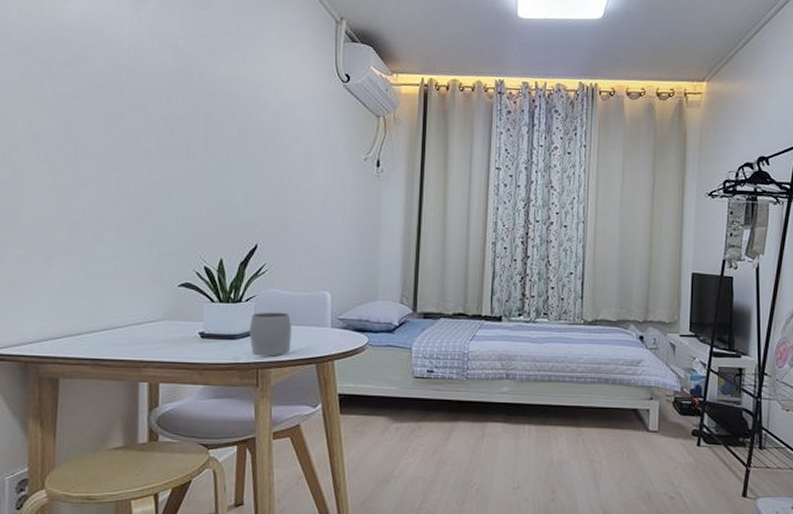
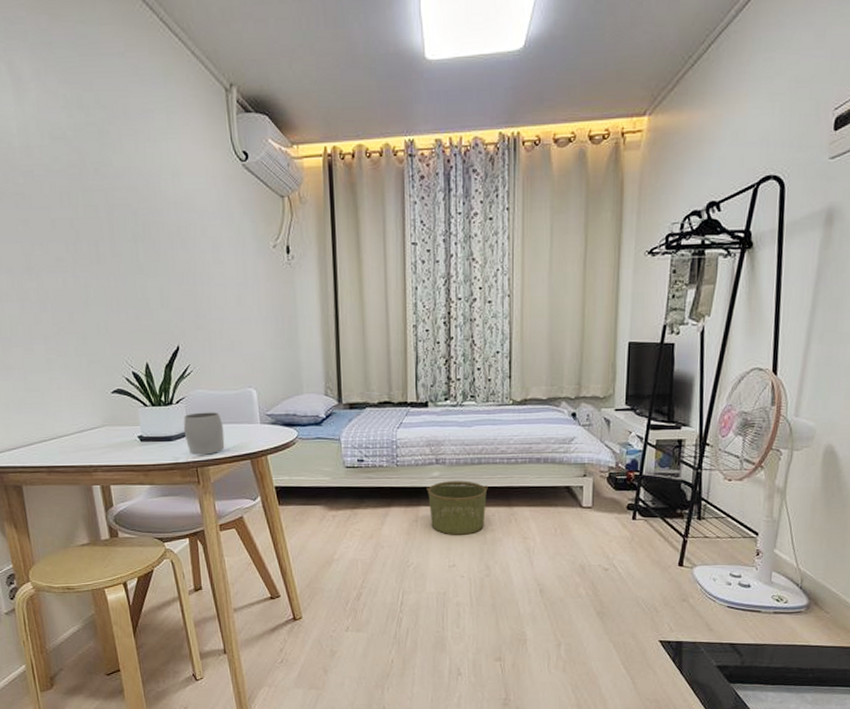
basket: none [495,397,557,455] -> present [426,481,488,535]

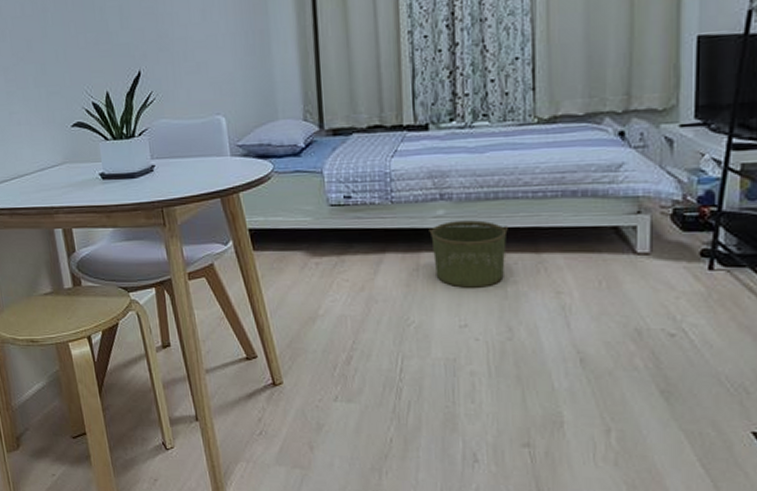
mug: present [183,412,225,455] -> none [146,144,192,194]

